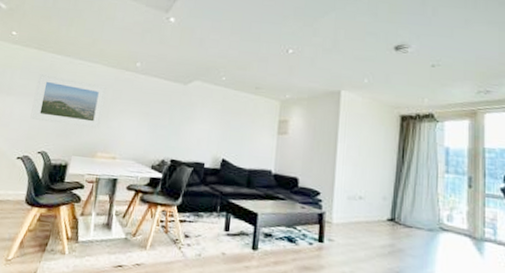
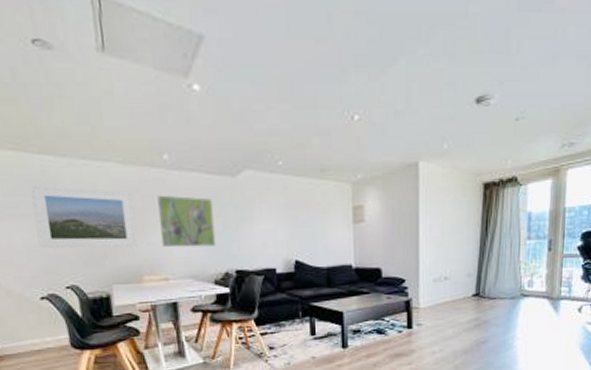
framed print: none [117,91,165,137] -> present [157,195,216,248]

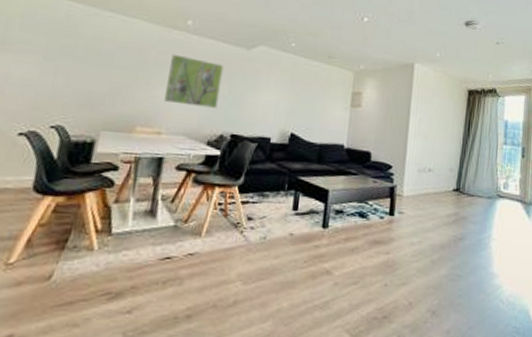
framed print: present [30,186,138,249] -> none [37,26,149,98]

